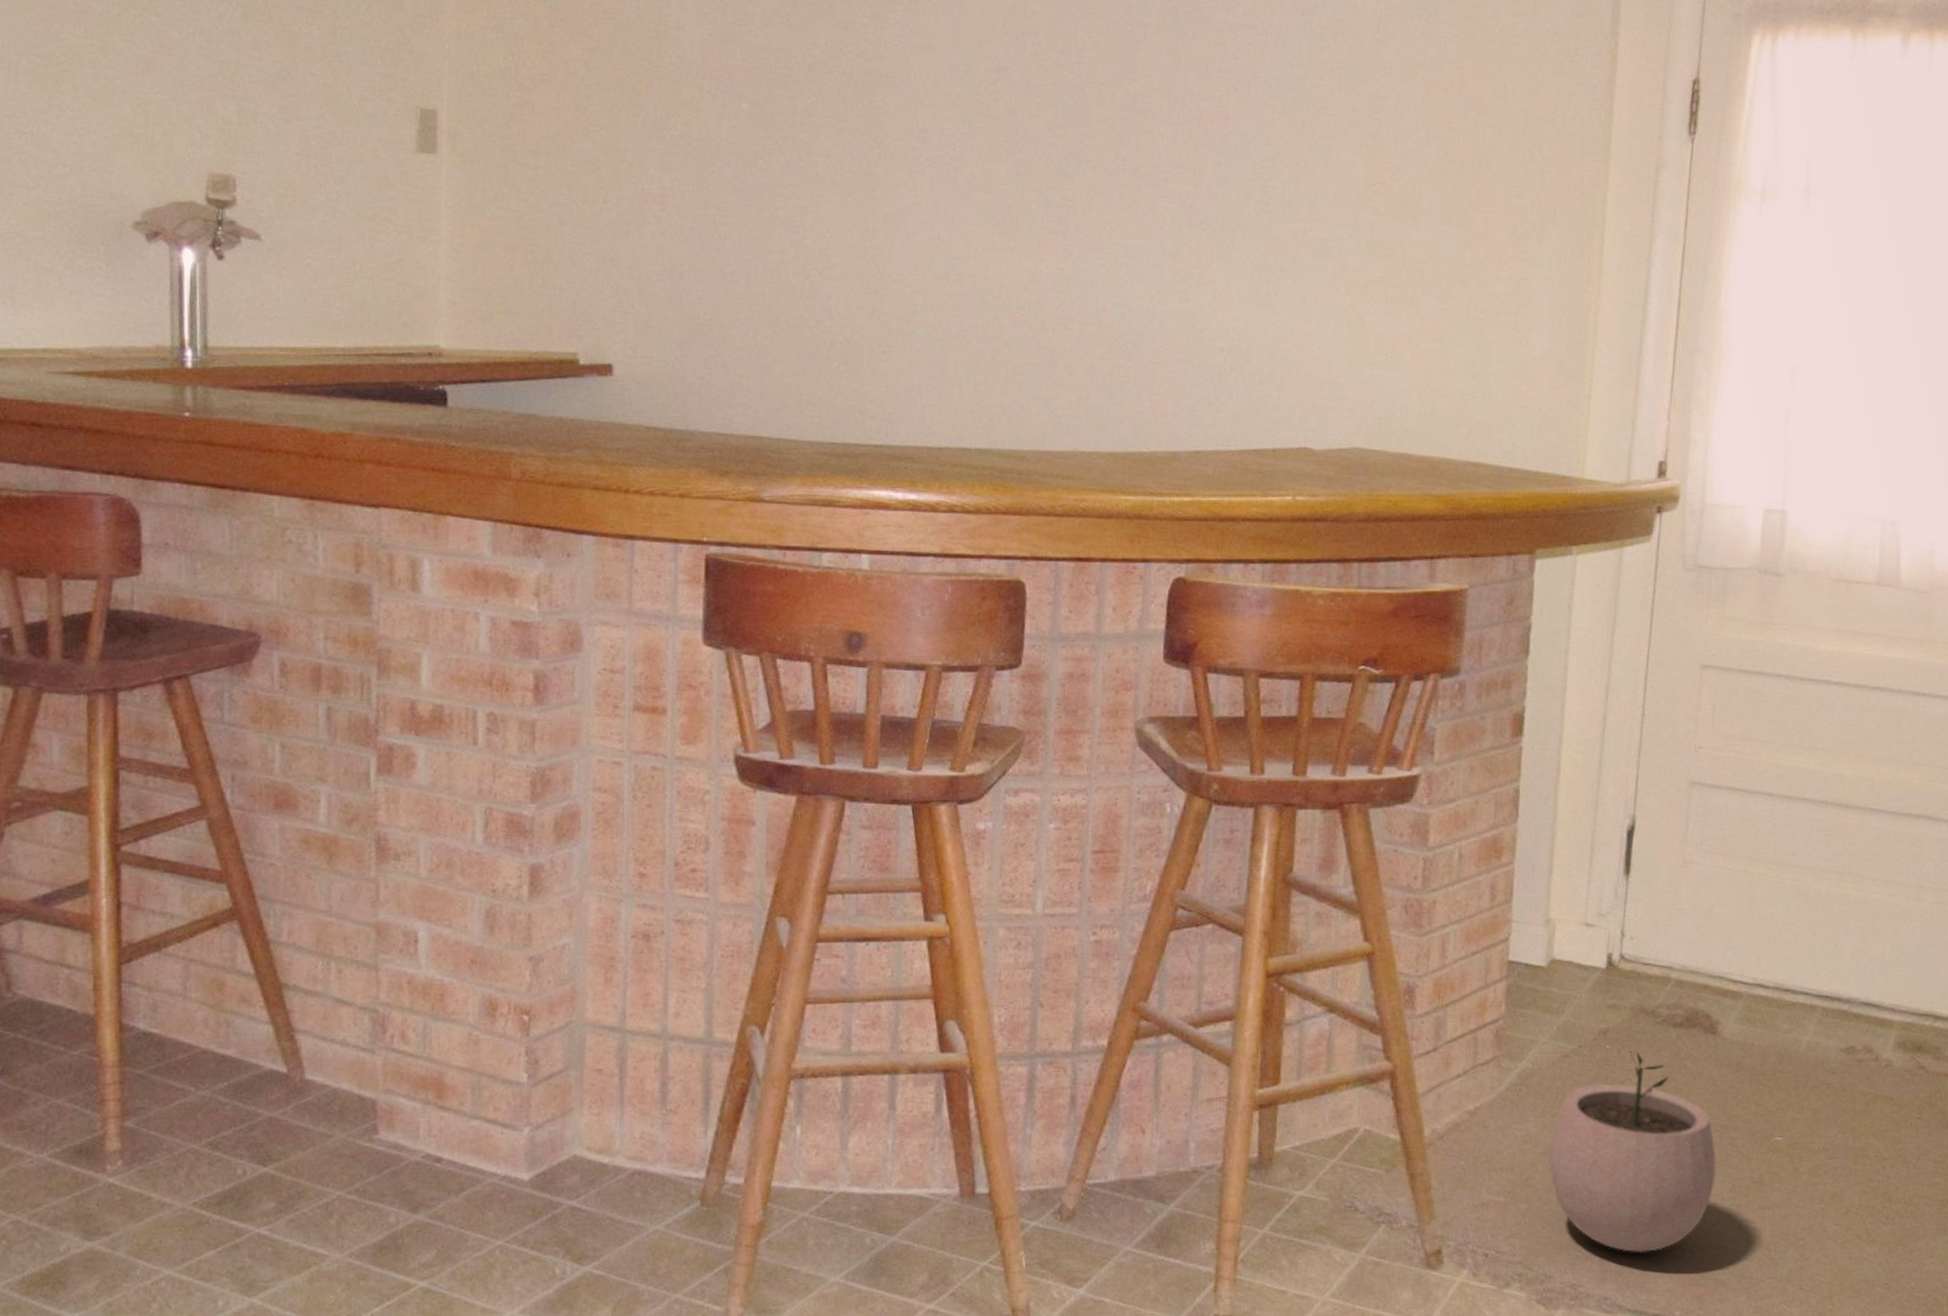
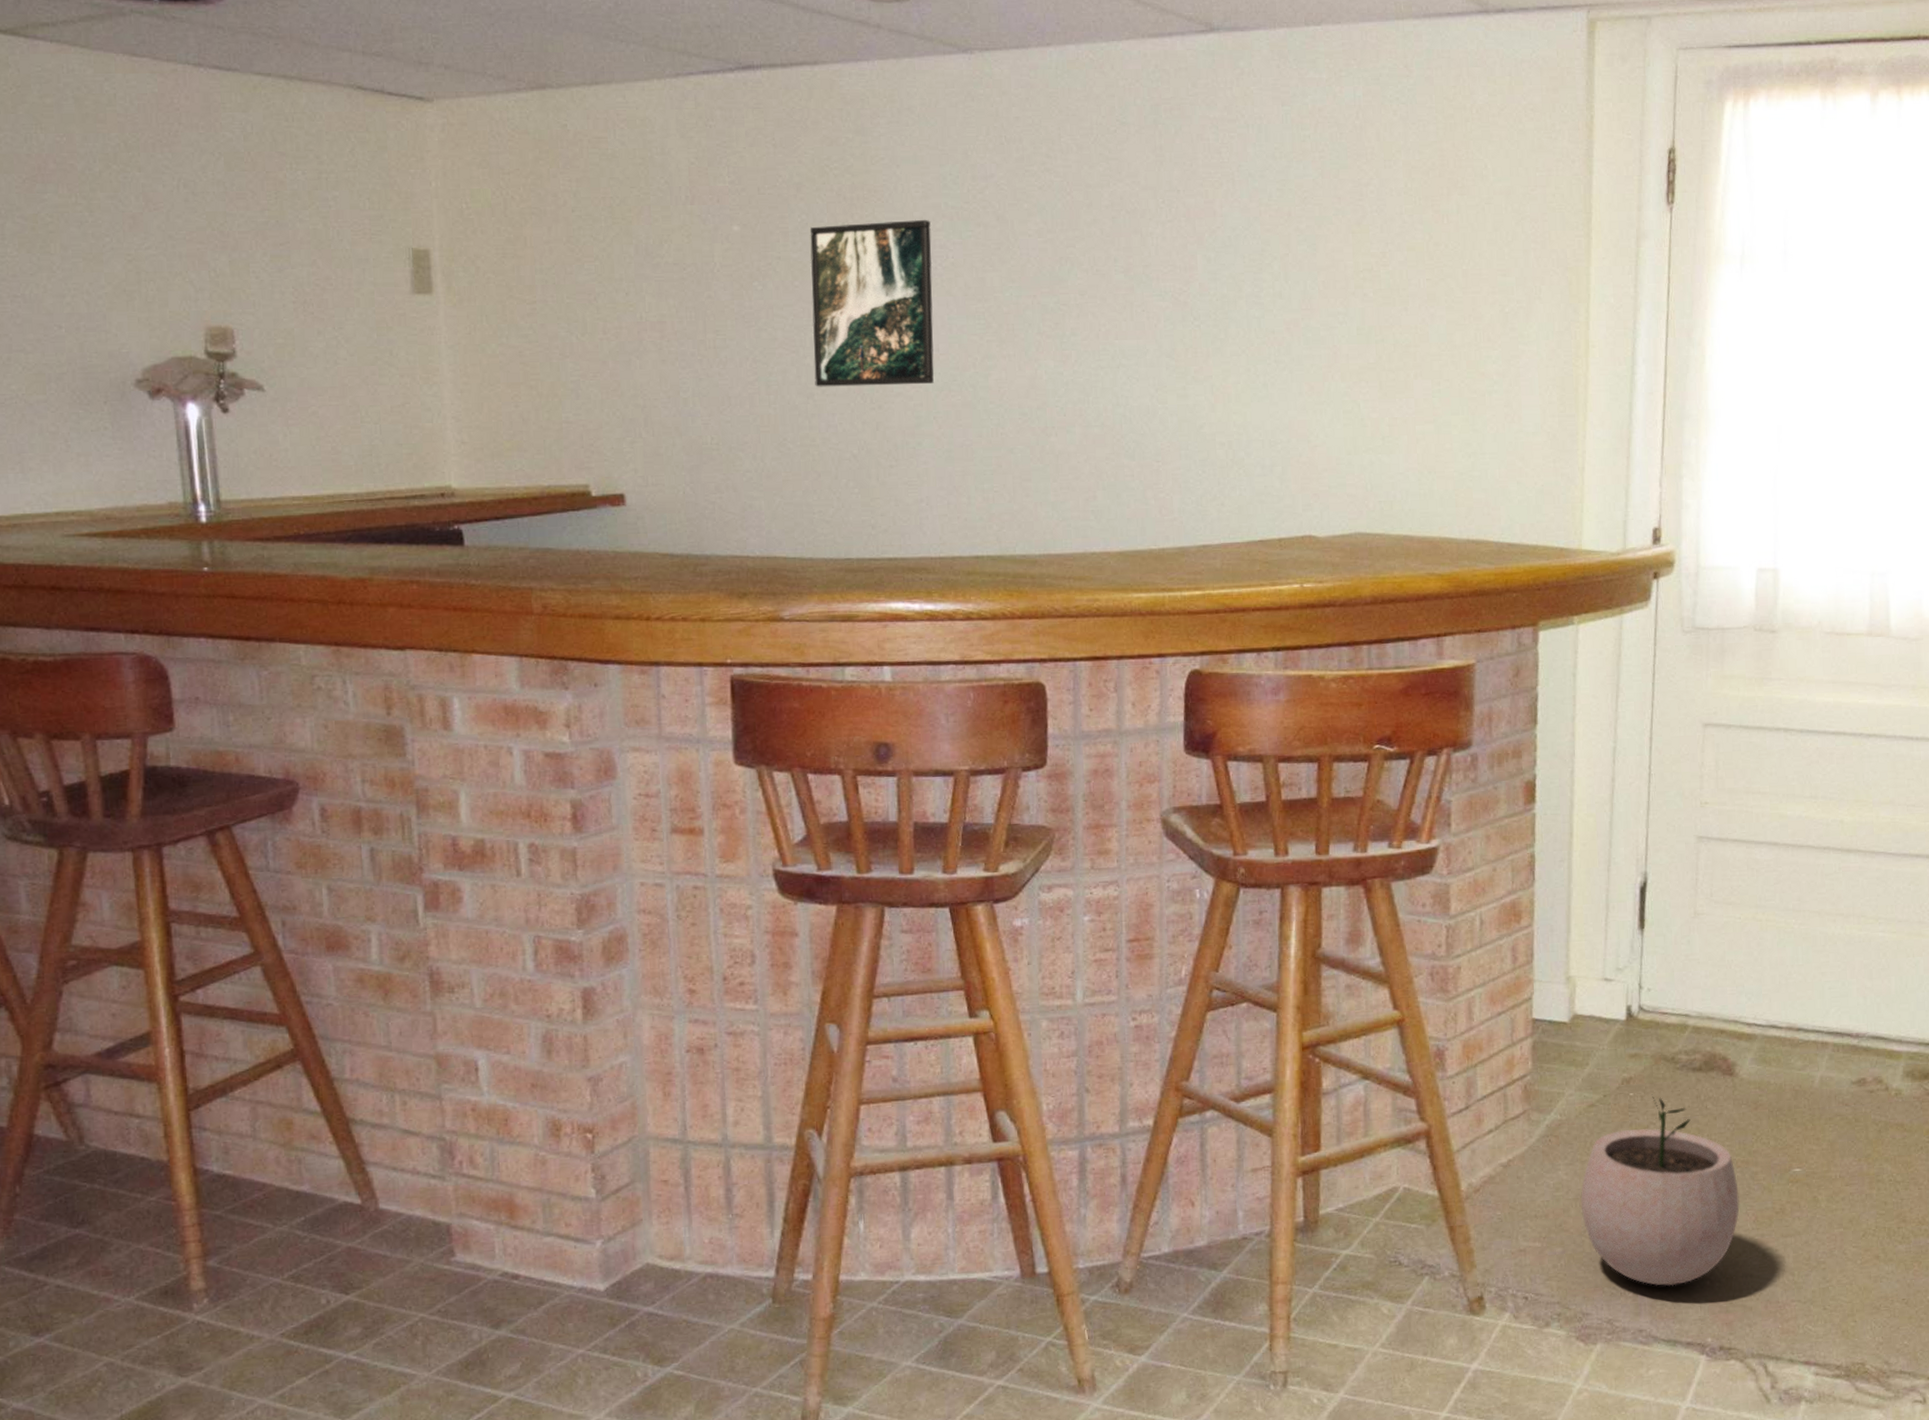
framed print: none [813,107,940,273] -> present [809,219,934,387]

